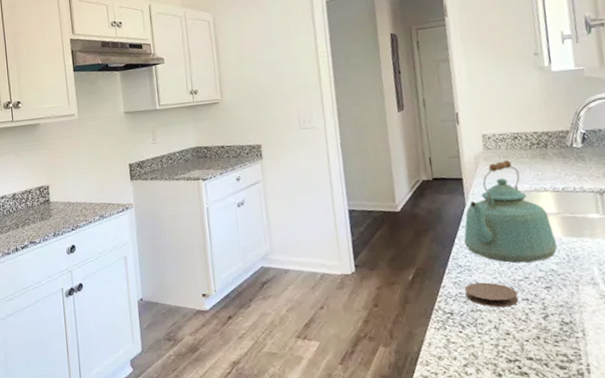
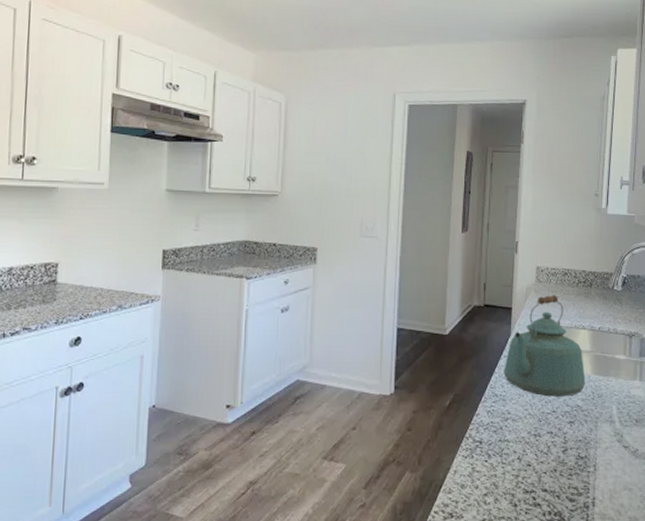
coaster: present [464,282,519,307] -> none [496,413,544,438]

